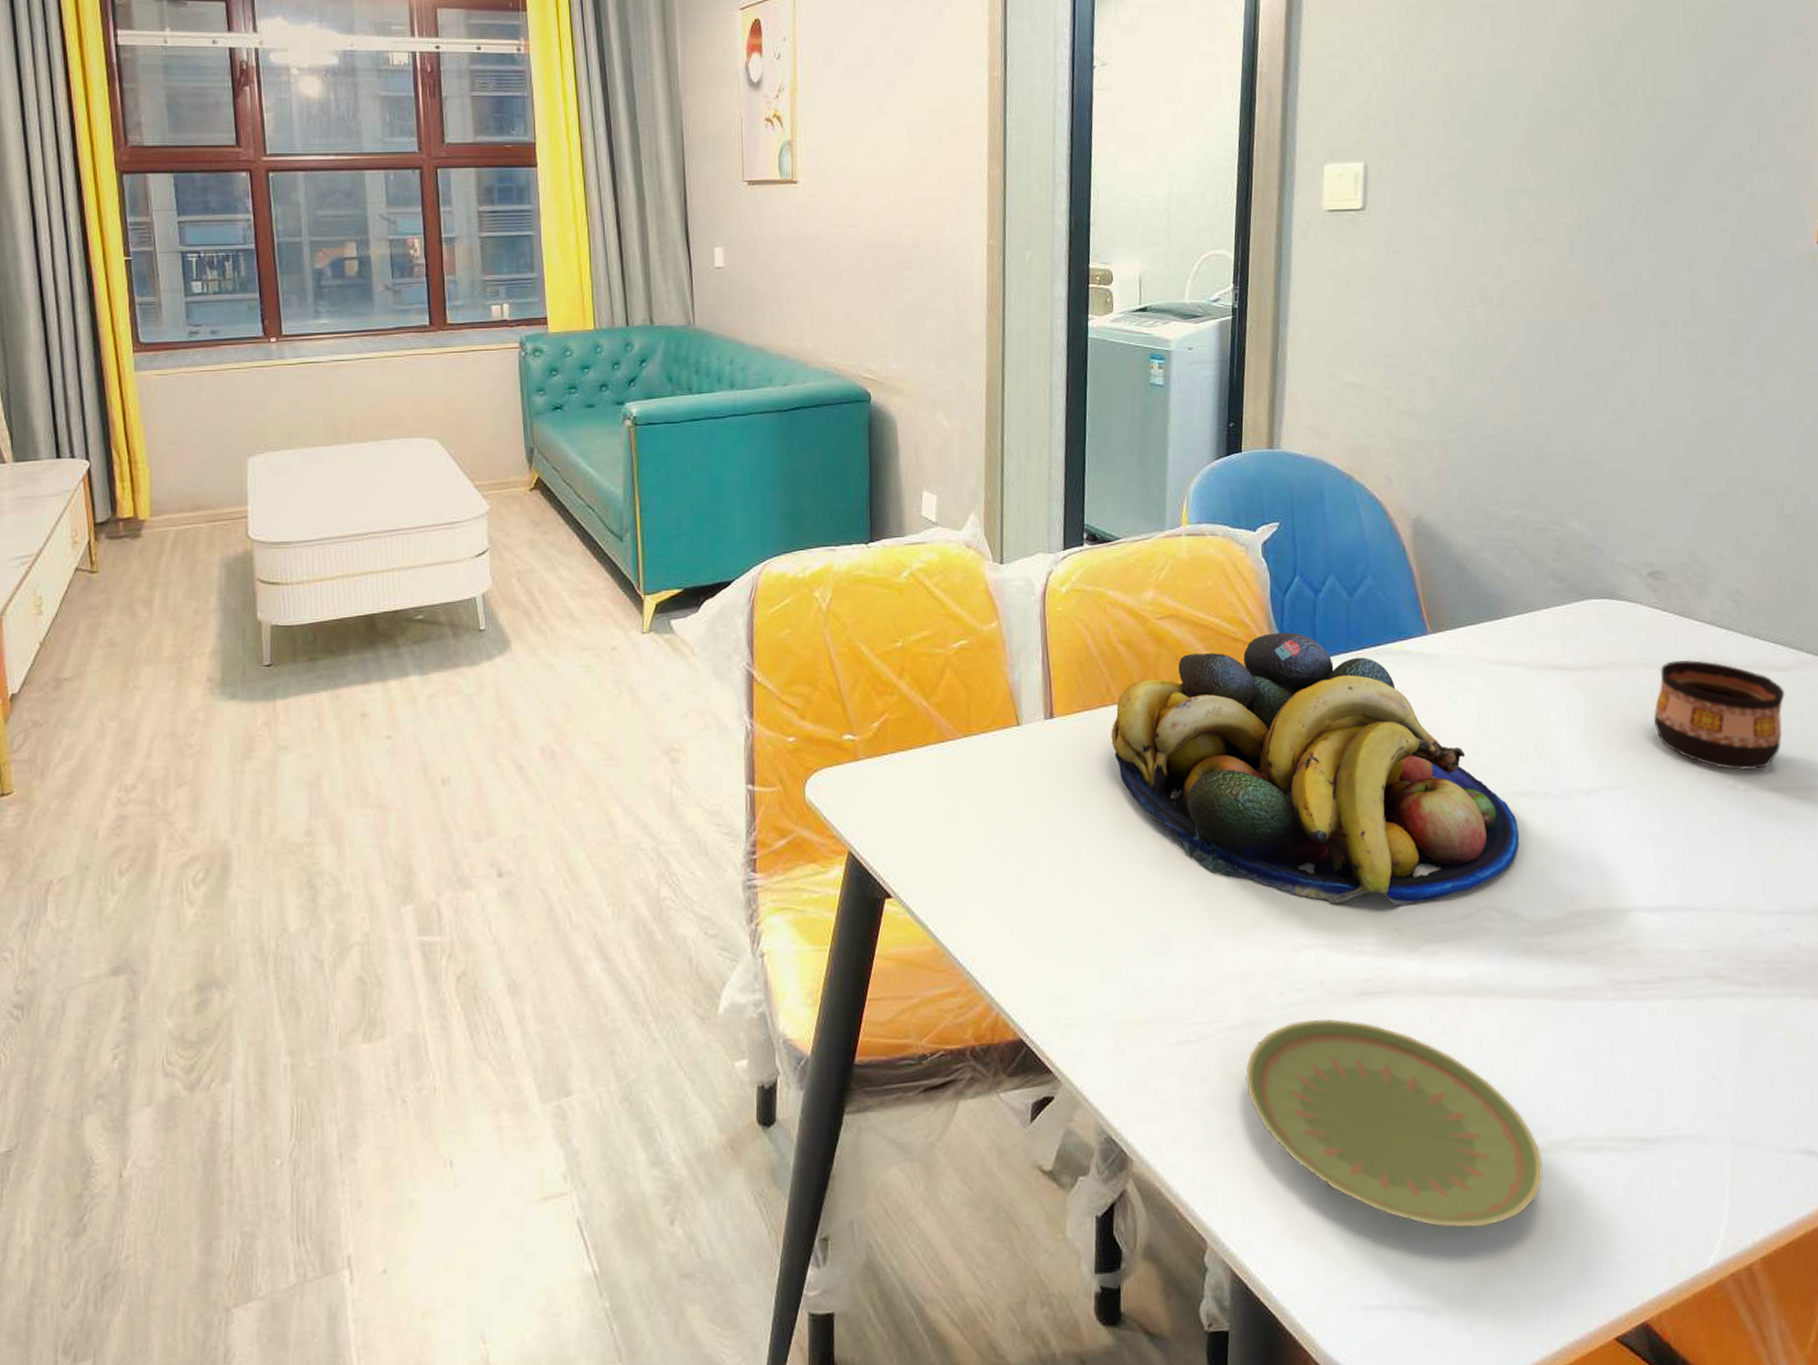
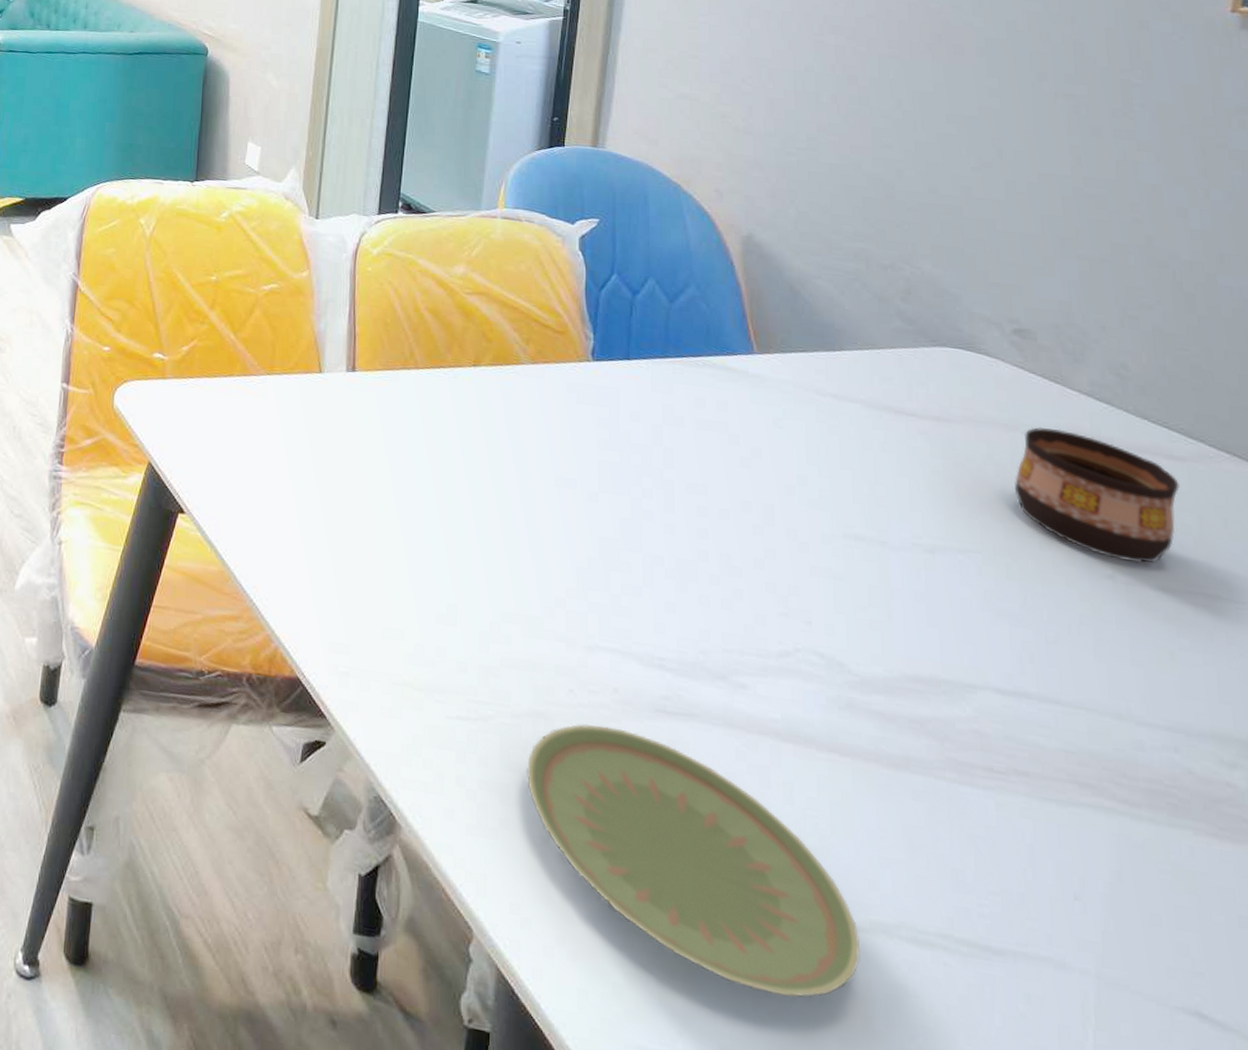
fruit bowl: present [1111,632,1520,907] -> none [411,326,849,630]

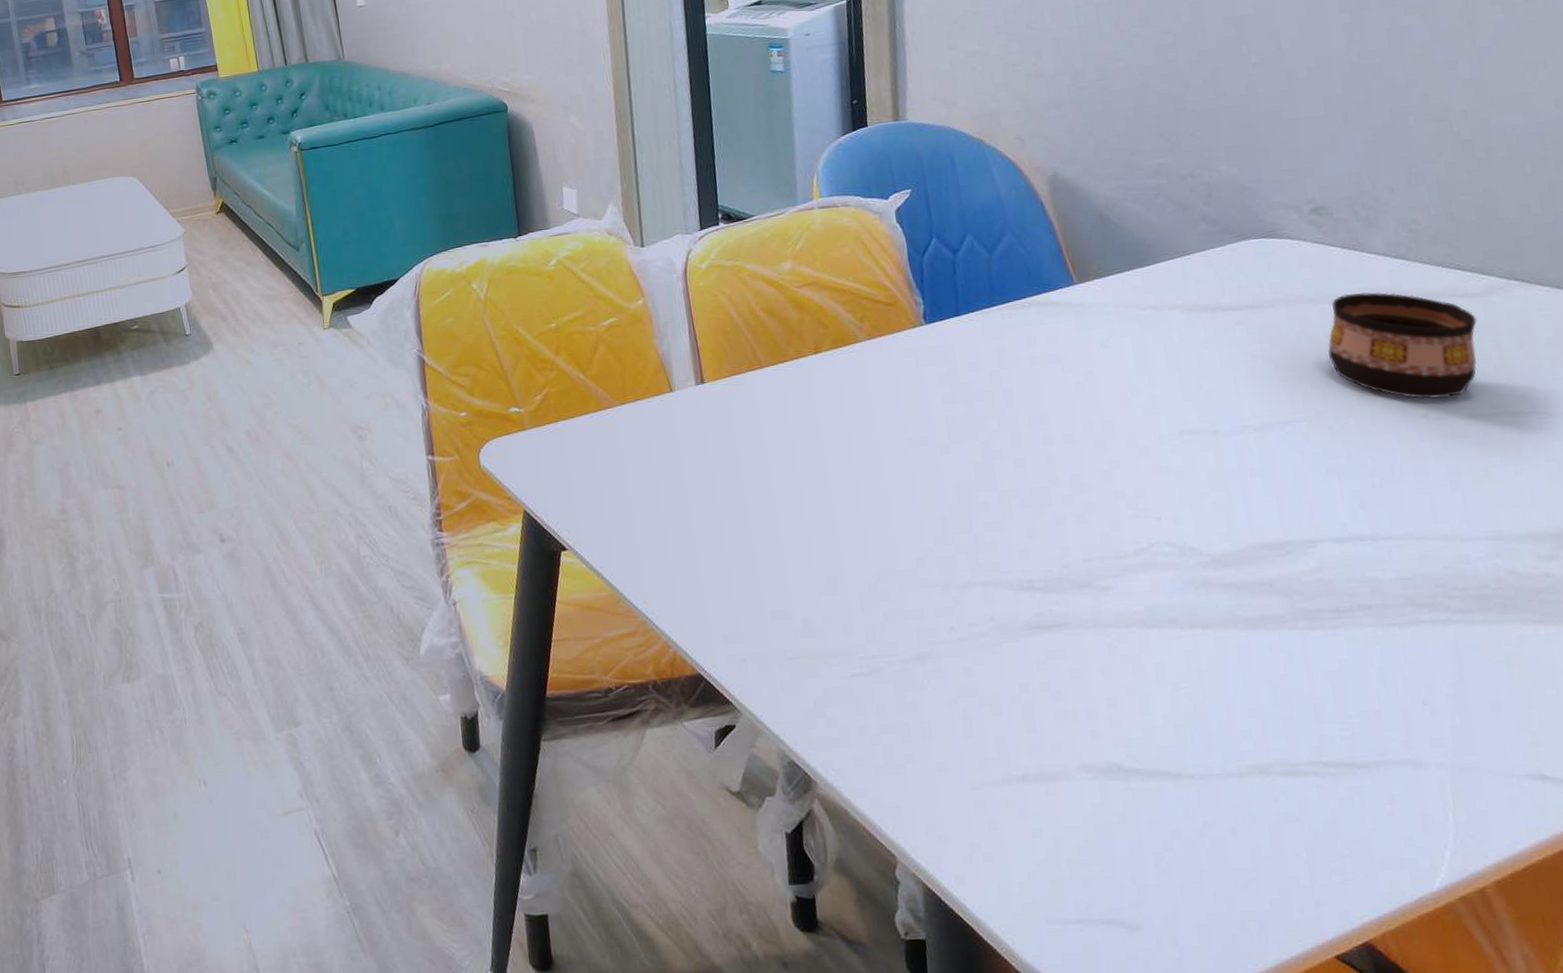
plate: present [525,723,860,998] -> none [921,651,1243,849]

